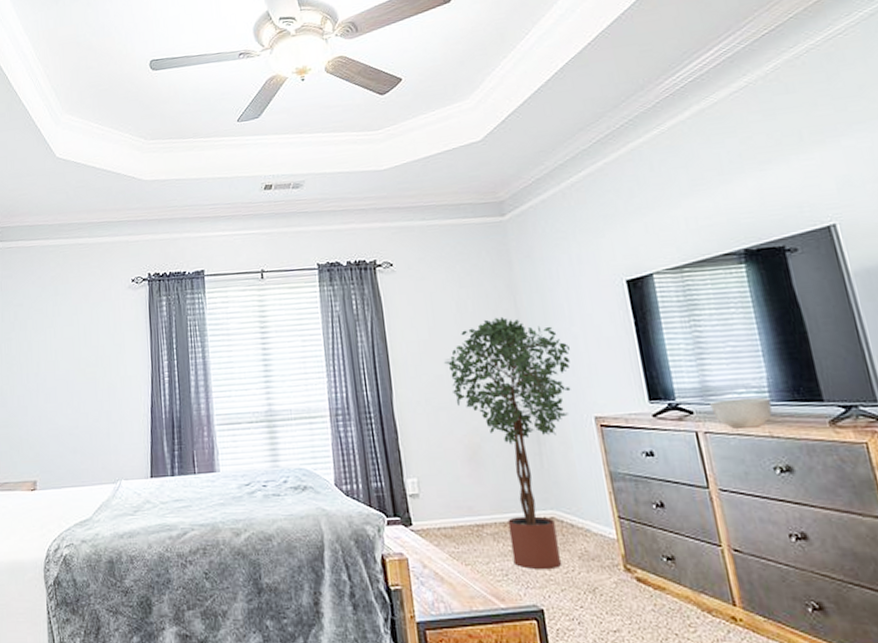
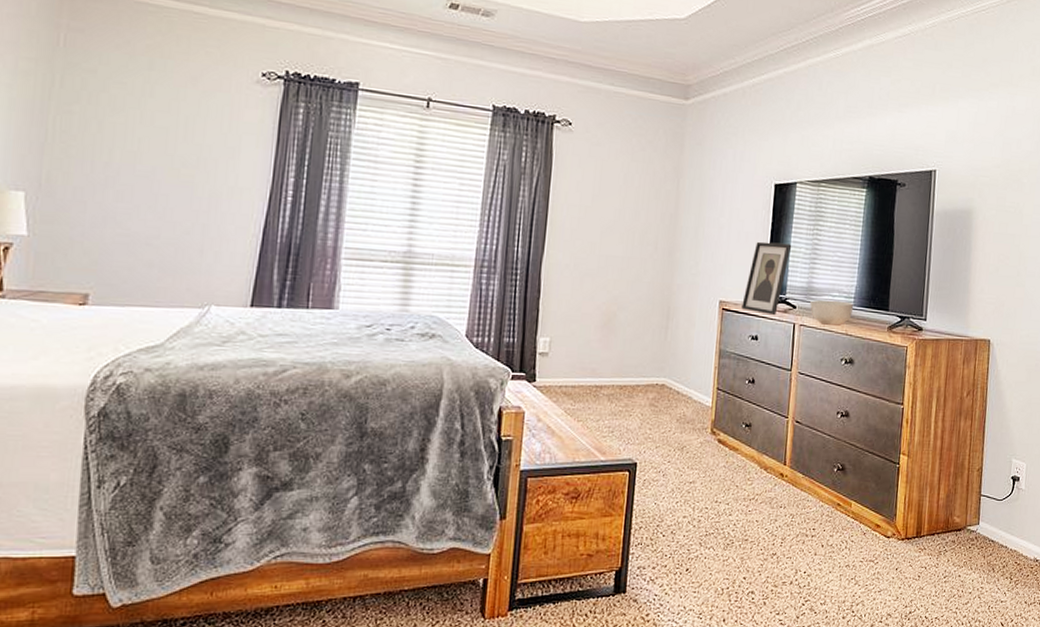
potted tree: present [444,316,571,569] -> none [600,196,714,428]
picture frame: none [621,342,670,426] -> present [741,241,792,316]

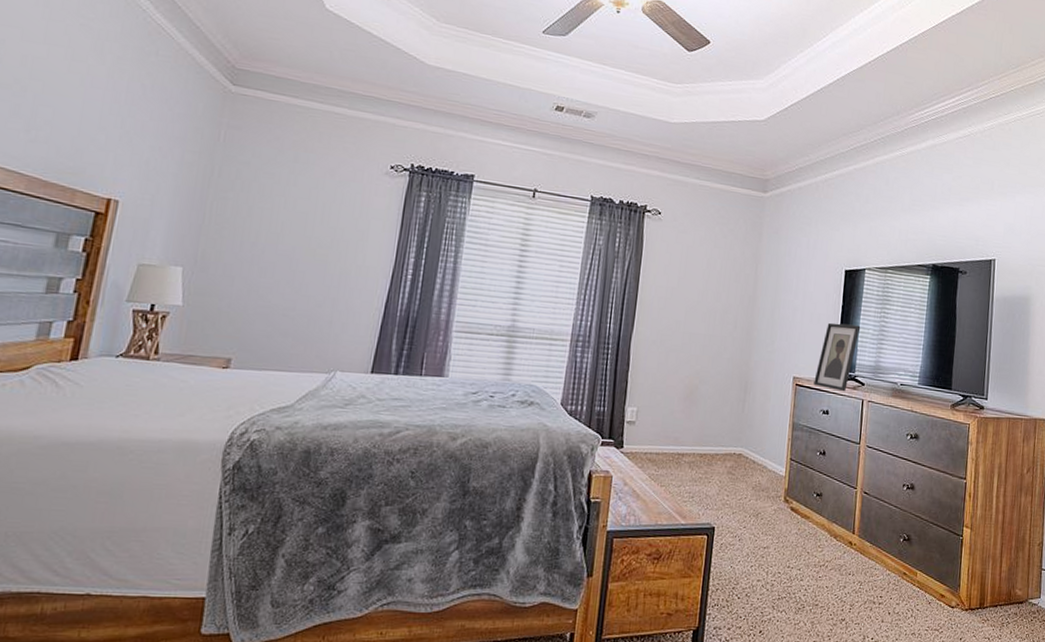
bowl: present [810,300,854,327] -> none [877,378,919,404]

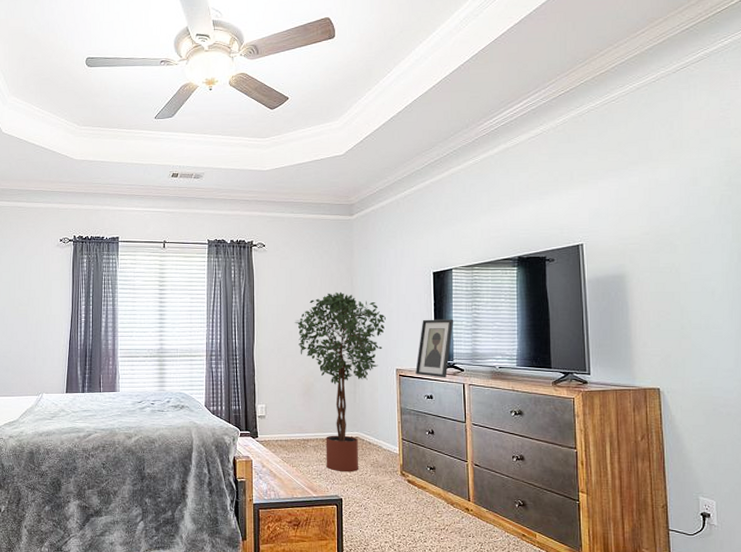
potted tree: none [685,279,789,495] -> present [295,291,386,471]

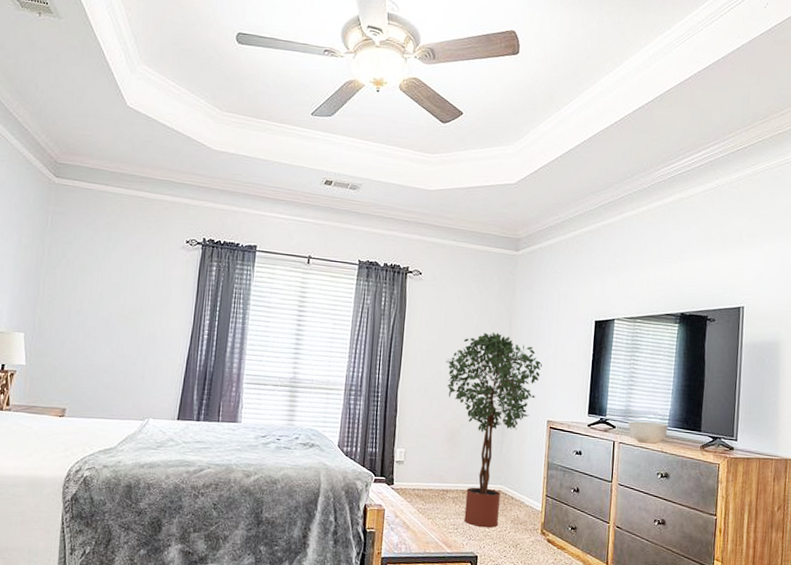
picture frame: present [415,319,454,378] -> none [567,370,611,434]
bowl: none [476,362,517,384] -> present [628,421,669,445]

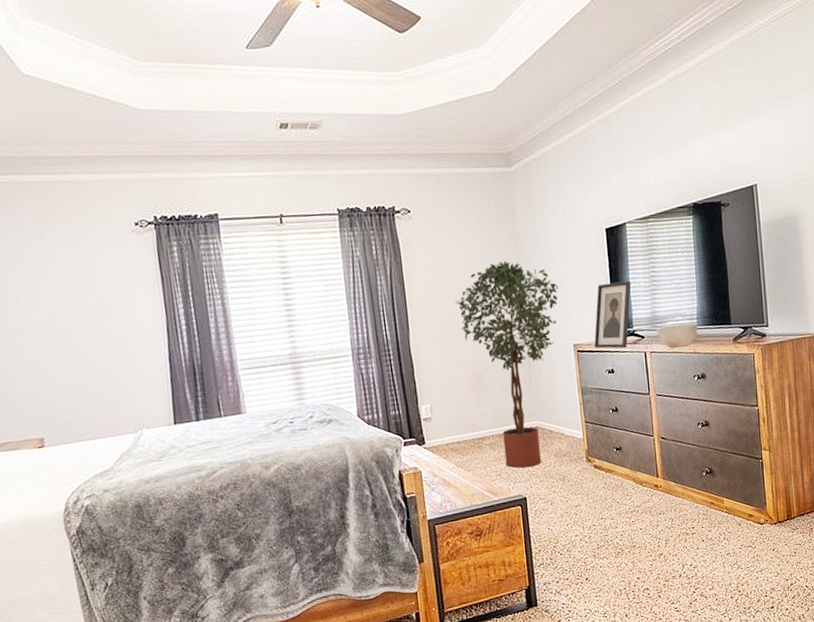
picture frame: none [567,370,611,434] -> present [594,281,631,349]

